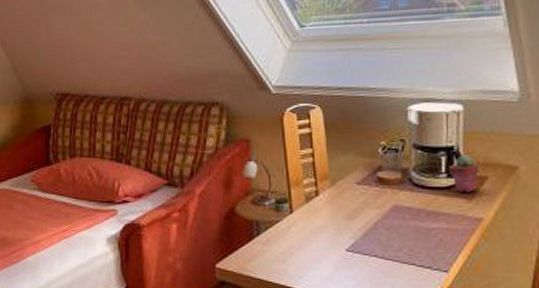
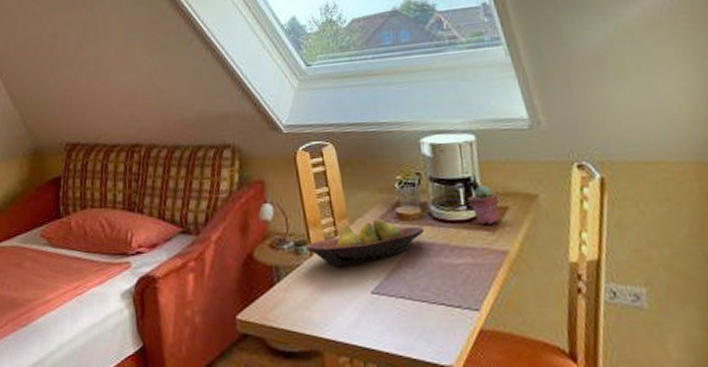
fruit bowl: none [286,181,404,223] -> present [305,218,425,266]

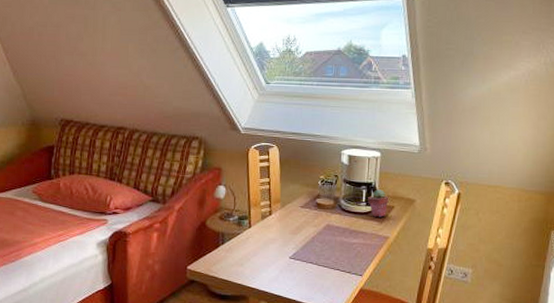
fruit bowl: present [305,218,425,266] -> none [246,205,335,237]

